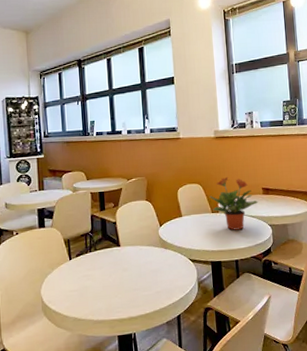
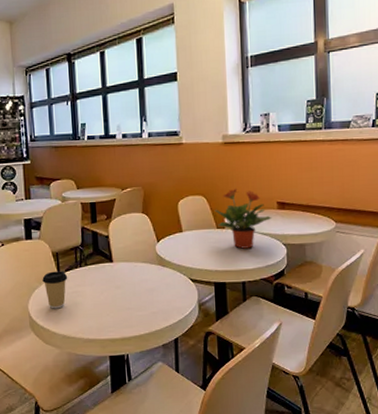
coffee cup: none [54,256,79,293] -> present [42,271,68,309]

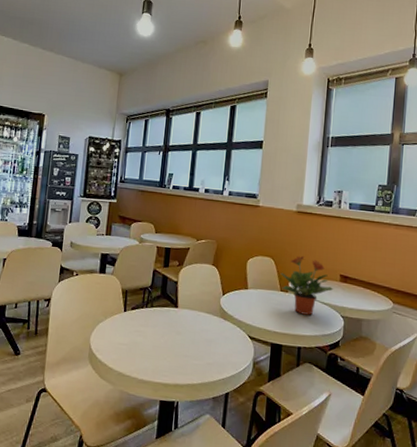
coffee cup: present [42,271,68,309] -> none [108,307,133,345]

